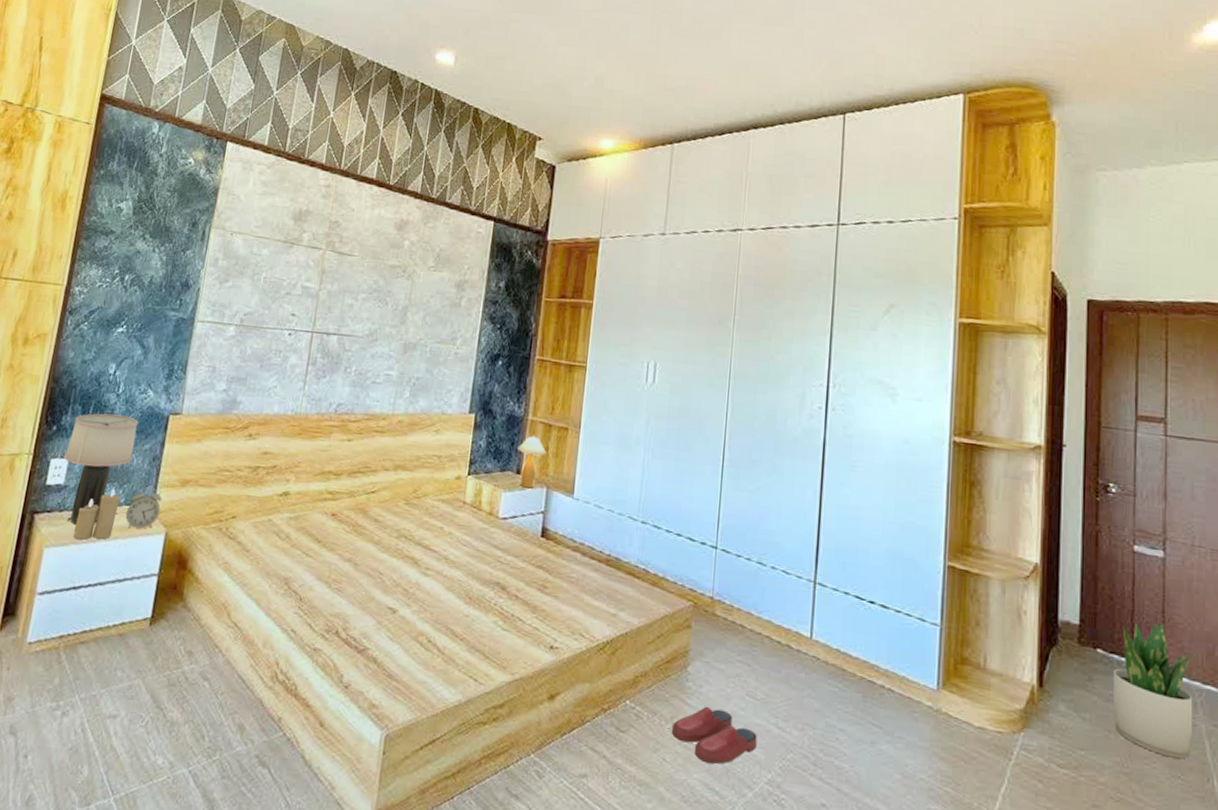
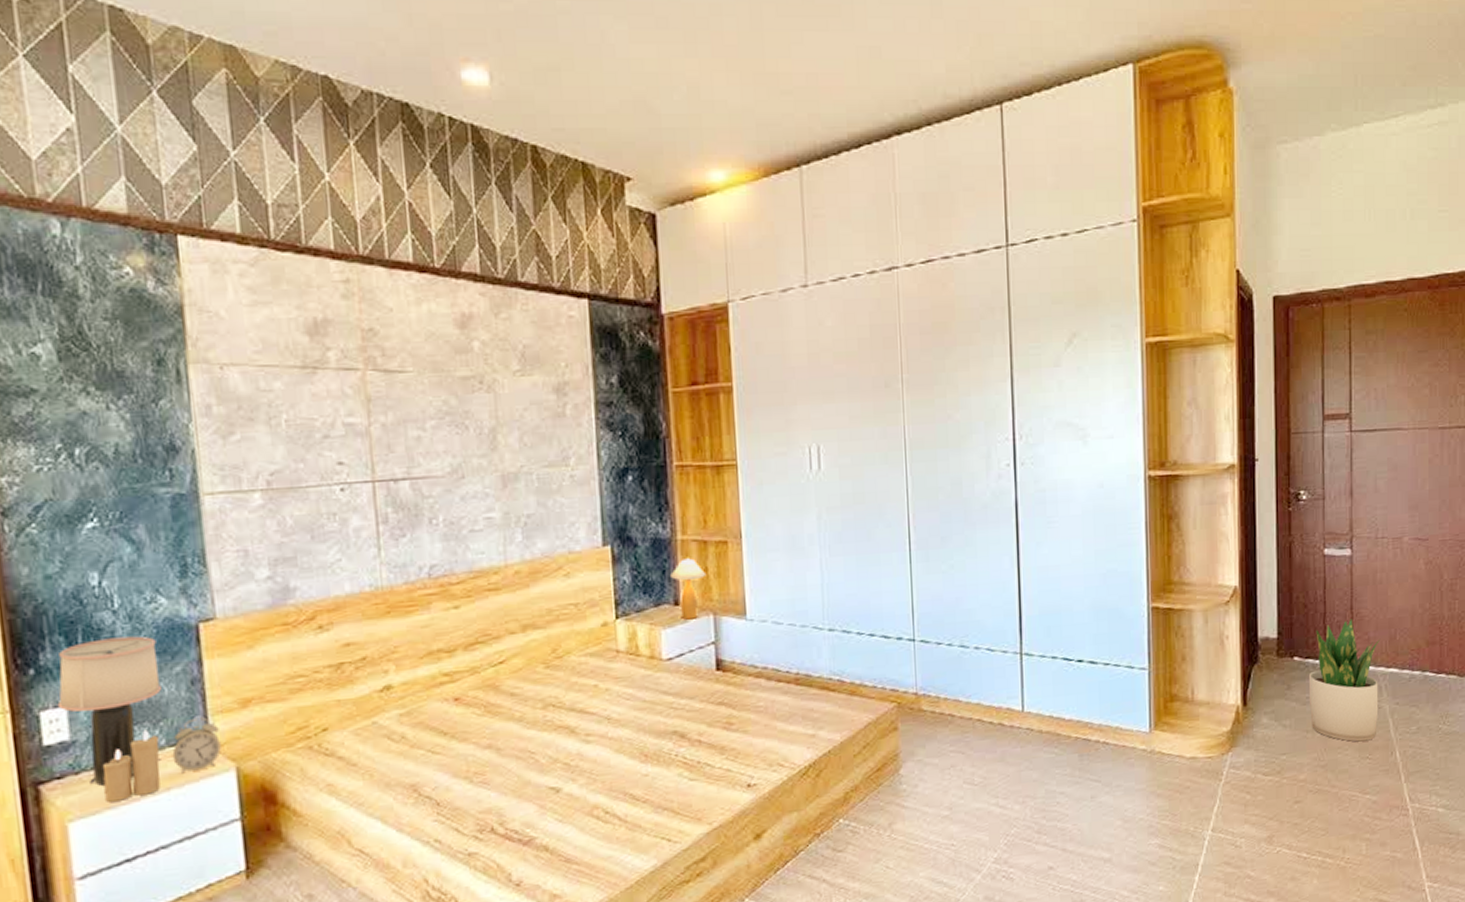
slippers: present [671,706,757,764] -> none [891,803,980,859]

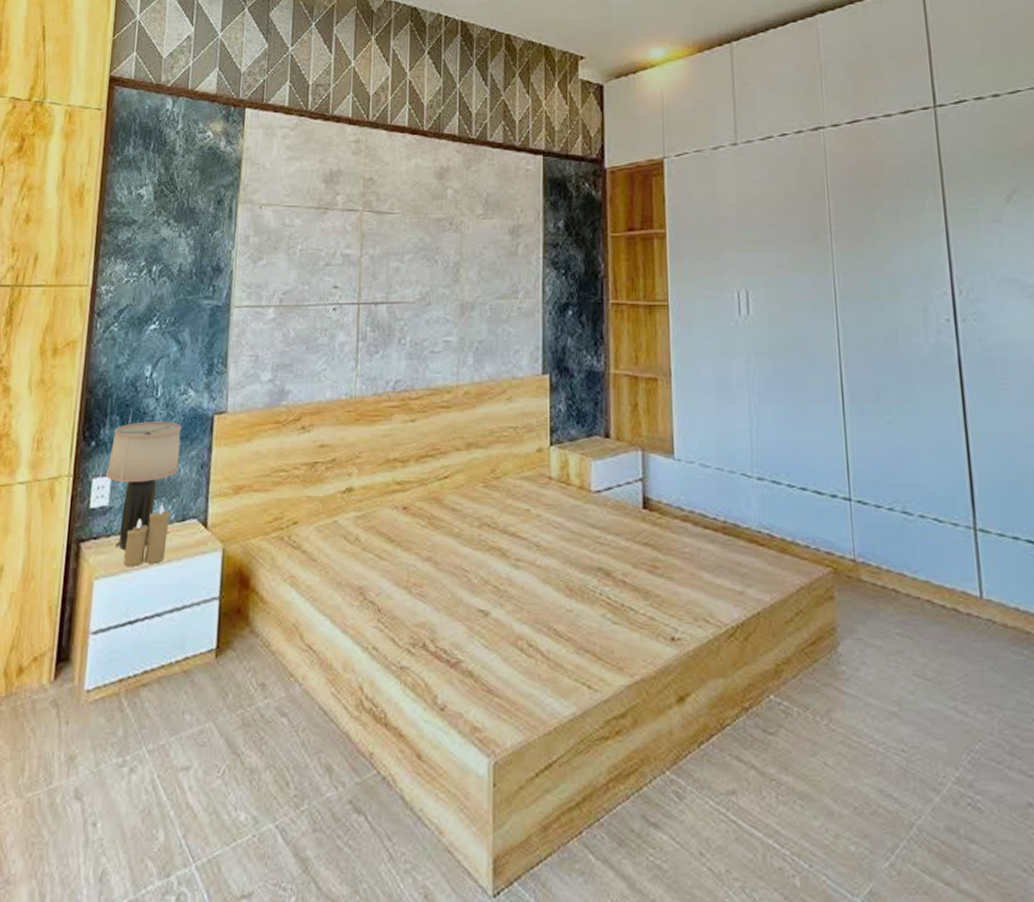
alarm clock: present [172,717,221,774] -> none [177,498,215,548]
table lamp: present [671,557,707,620] -> none [603,391,637,453]

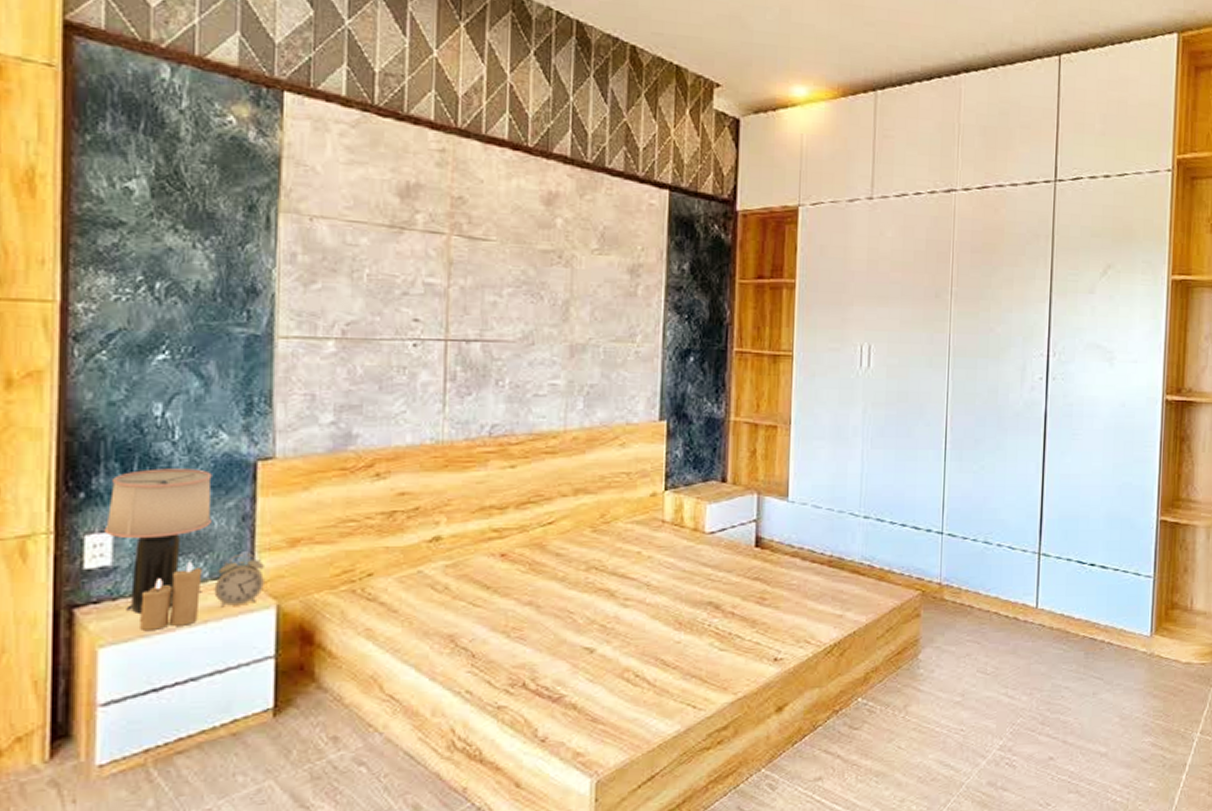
alarm clock: none [177,498,215,548] -> present [214,553,264,608]

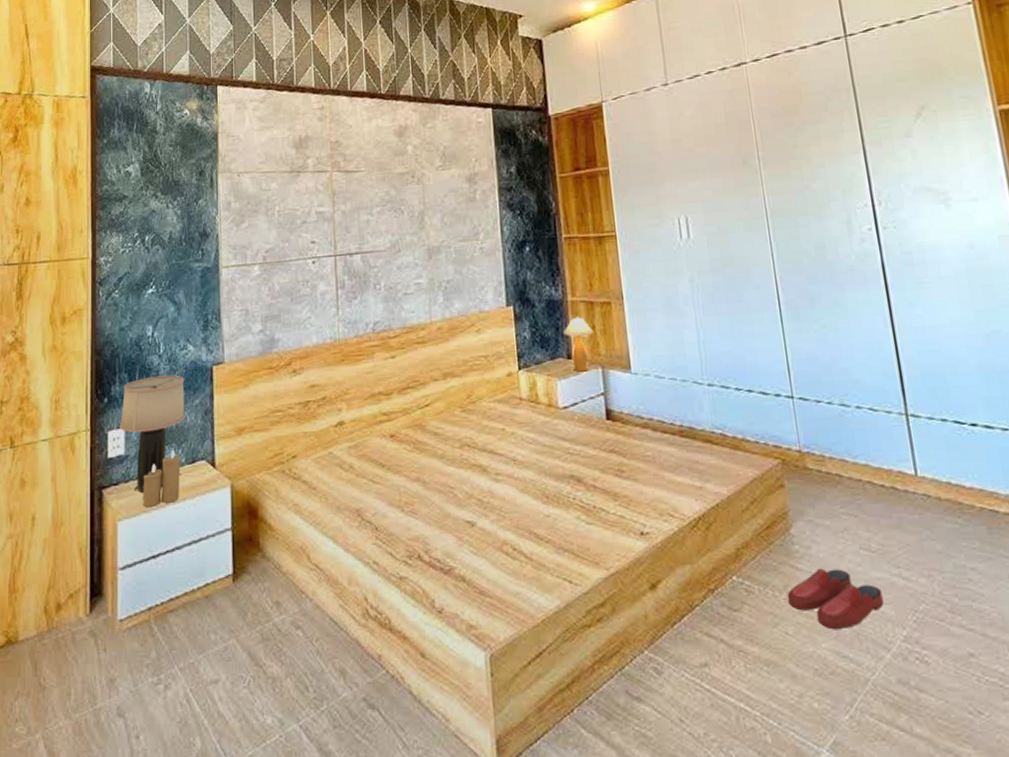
alarm clock: present [214,553,264,608] -> none [189,441,222,487]
table lamp: none [721,437,755,497] -> present [563,316,594,372]
slippers: none [905,689,989,742] -> present [787,568,884,629]

